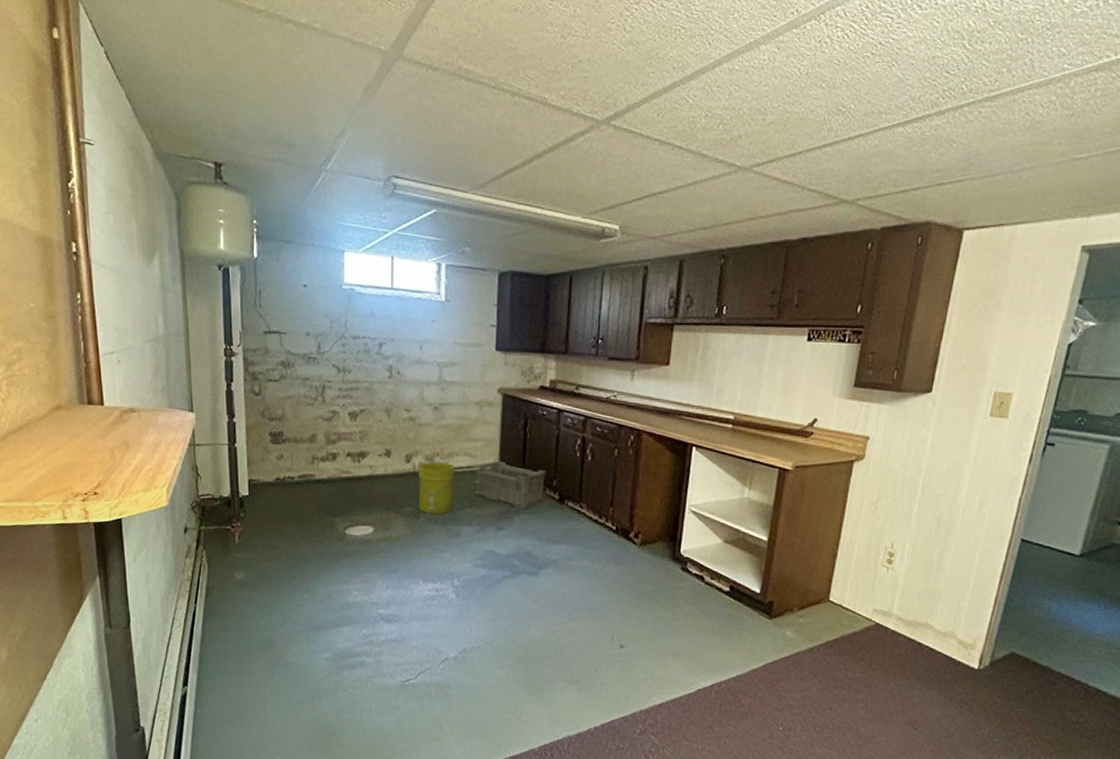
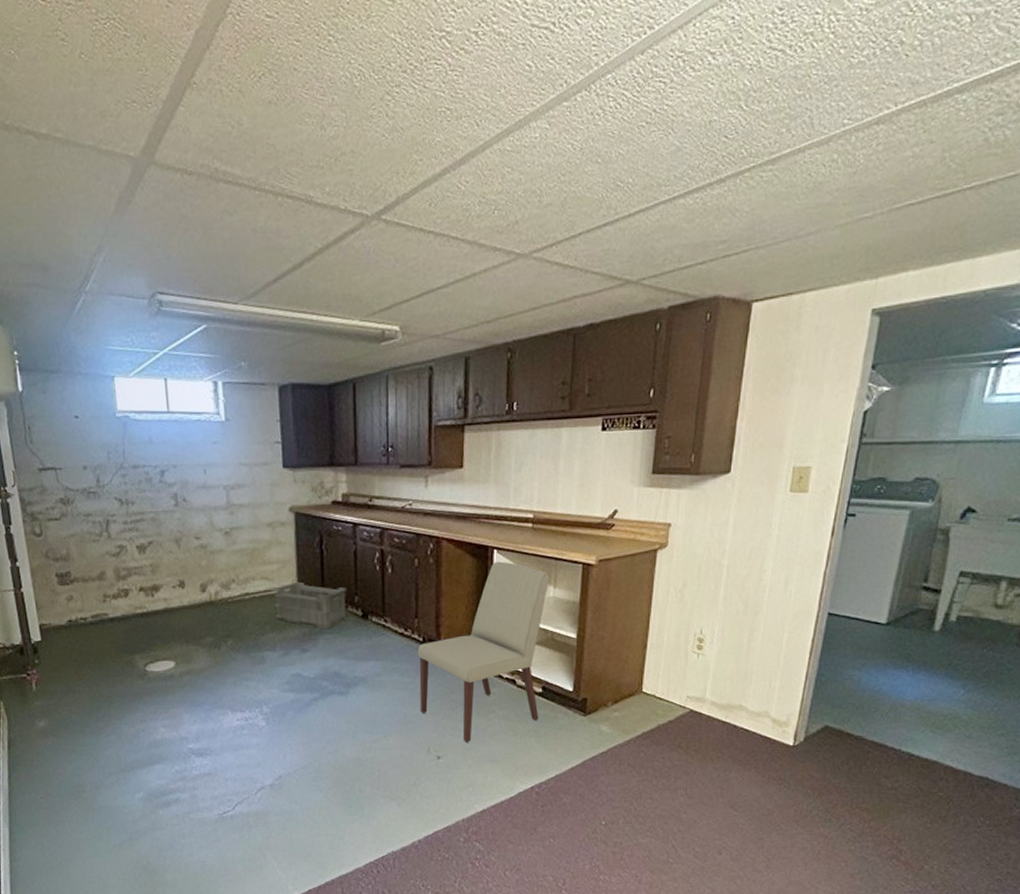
bucket: present [418,461,455,514] -> none [215,588,255,643]
chair: none [607,458,745,634] -> present [417,561,549,742]

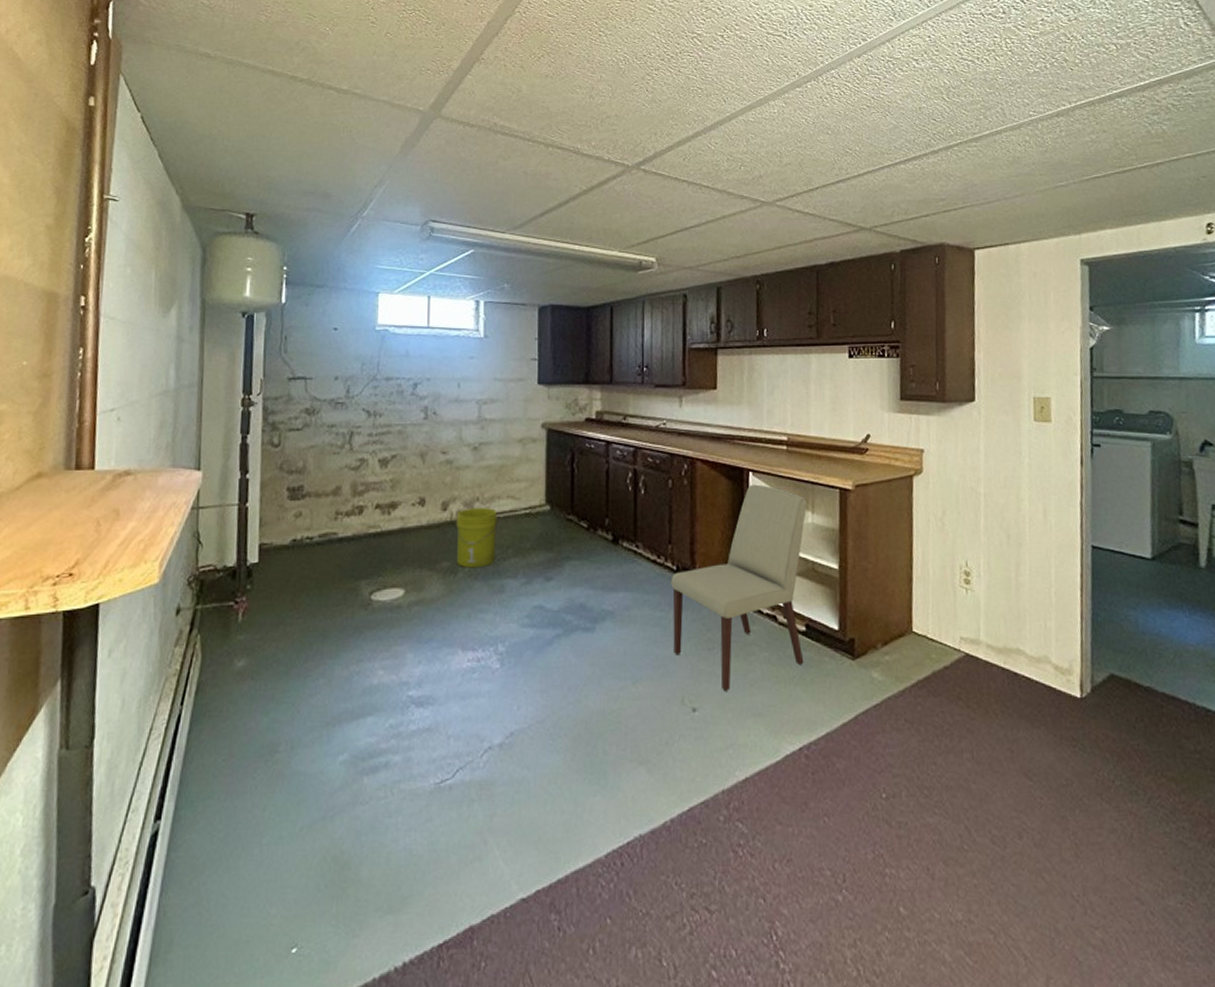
bucket: none [215,588,255,643] -> present [456,507,497,568]
plastic crate: present [274,581,348,629] -> none [520,501,598,554]

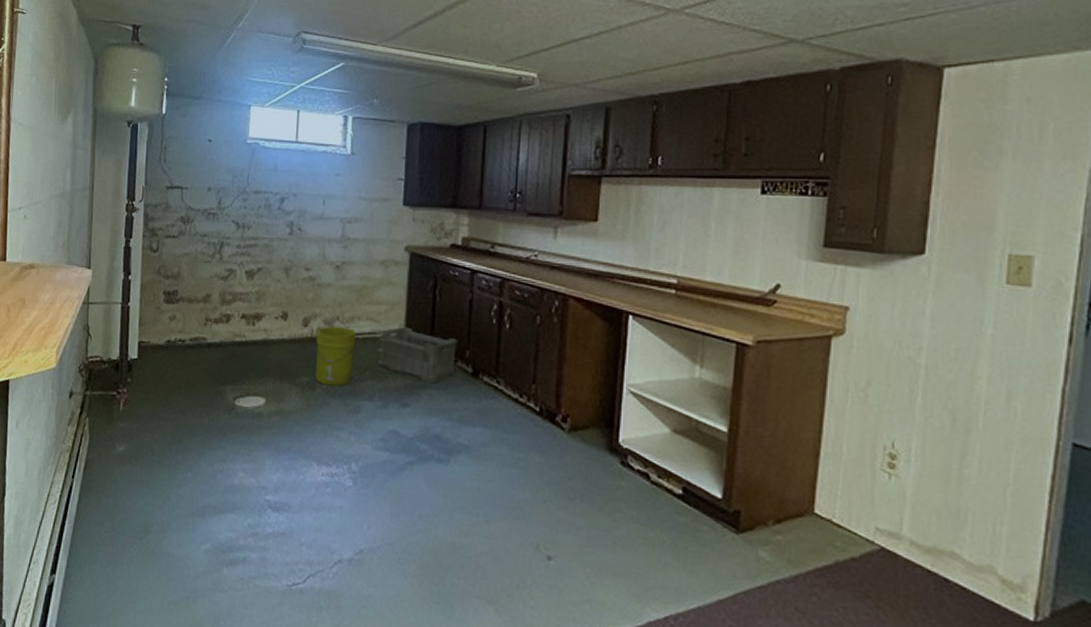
plastic crate: none [520,501,598,554] -> present [377,326,458,383]
chair: present [670,484,807,691] -> none [531,329,694,545]

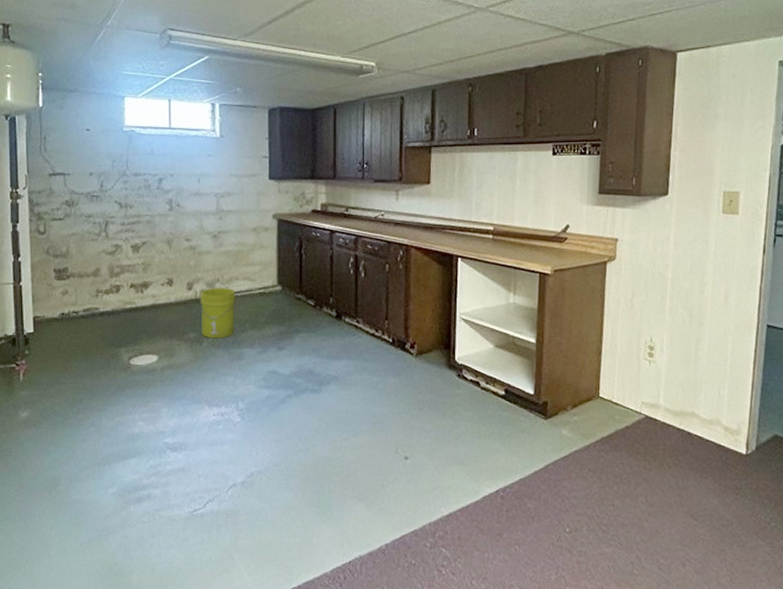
plastic crate: present [377,326,458,383] -> none [255,282,323,328]

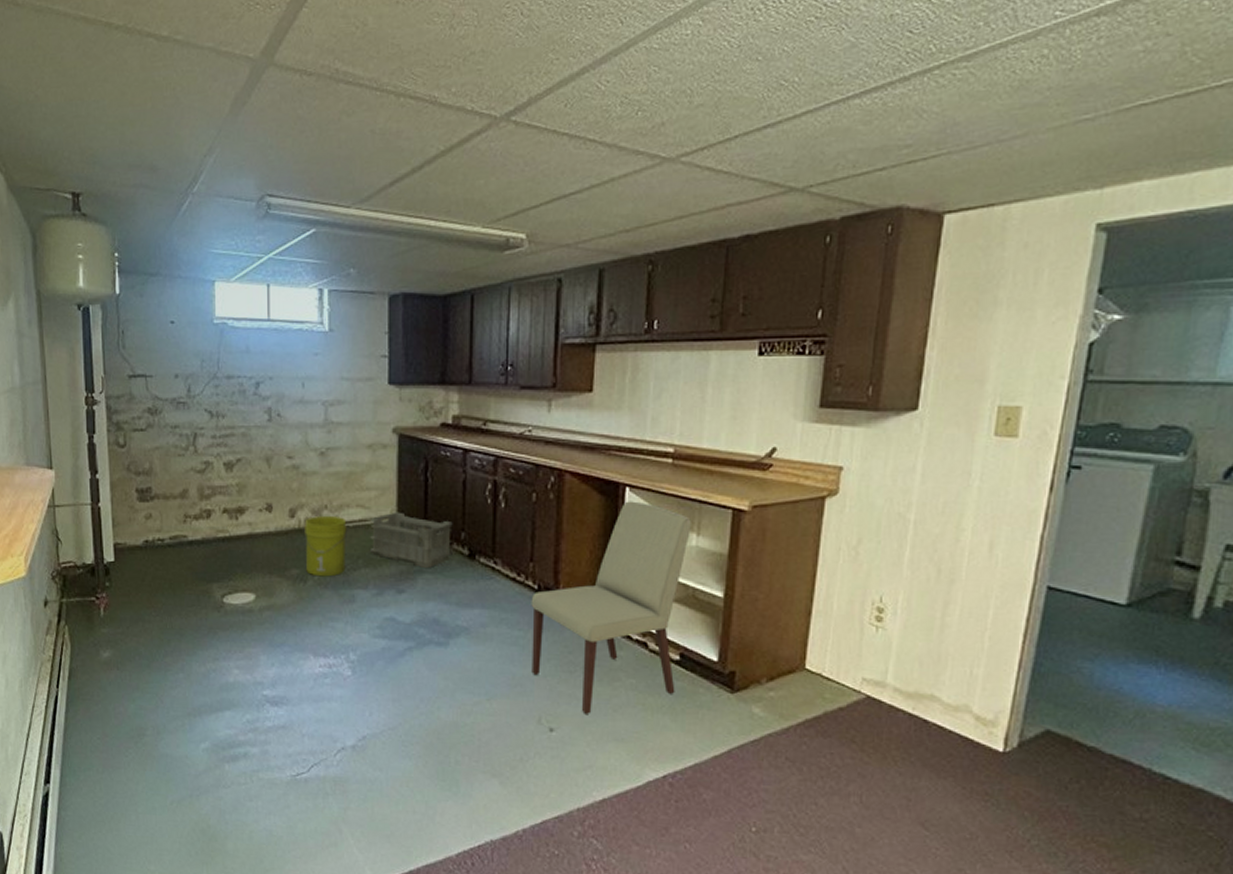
plastic crate: none [255,282,323,328] -> present [370,512,453,568]
chair: none [387,269,509,443] -> present [531,501,691,714]

